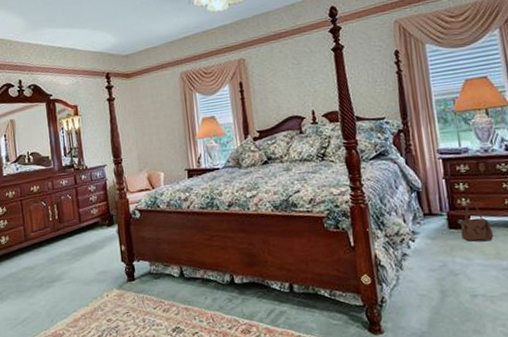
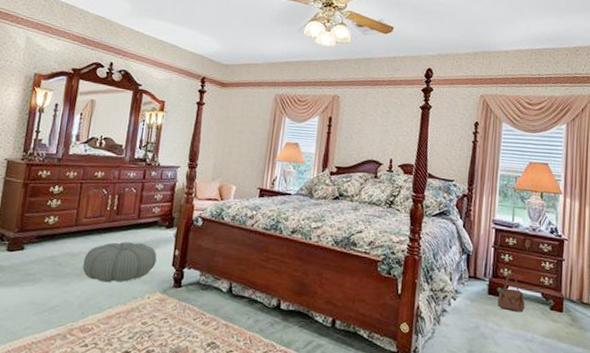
pouf: none [40,245,107,289] -> present [82,242,157,283]

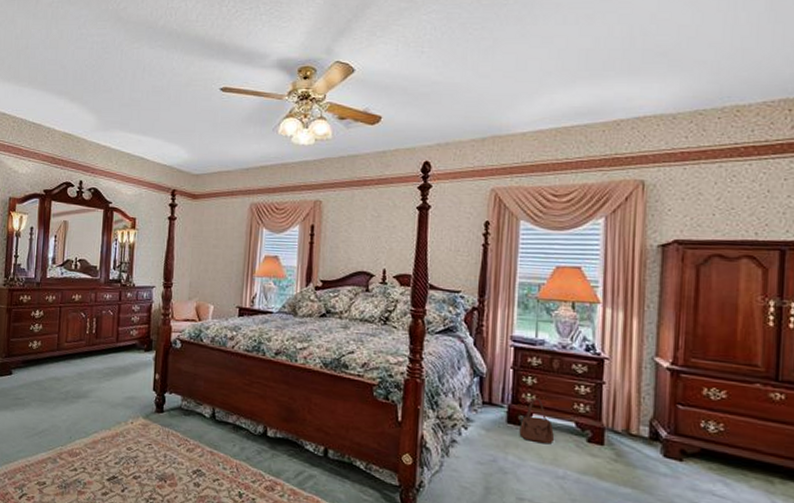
pouf: present [82,242,157,283] -> none [67,366,138,407]

